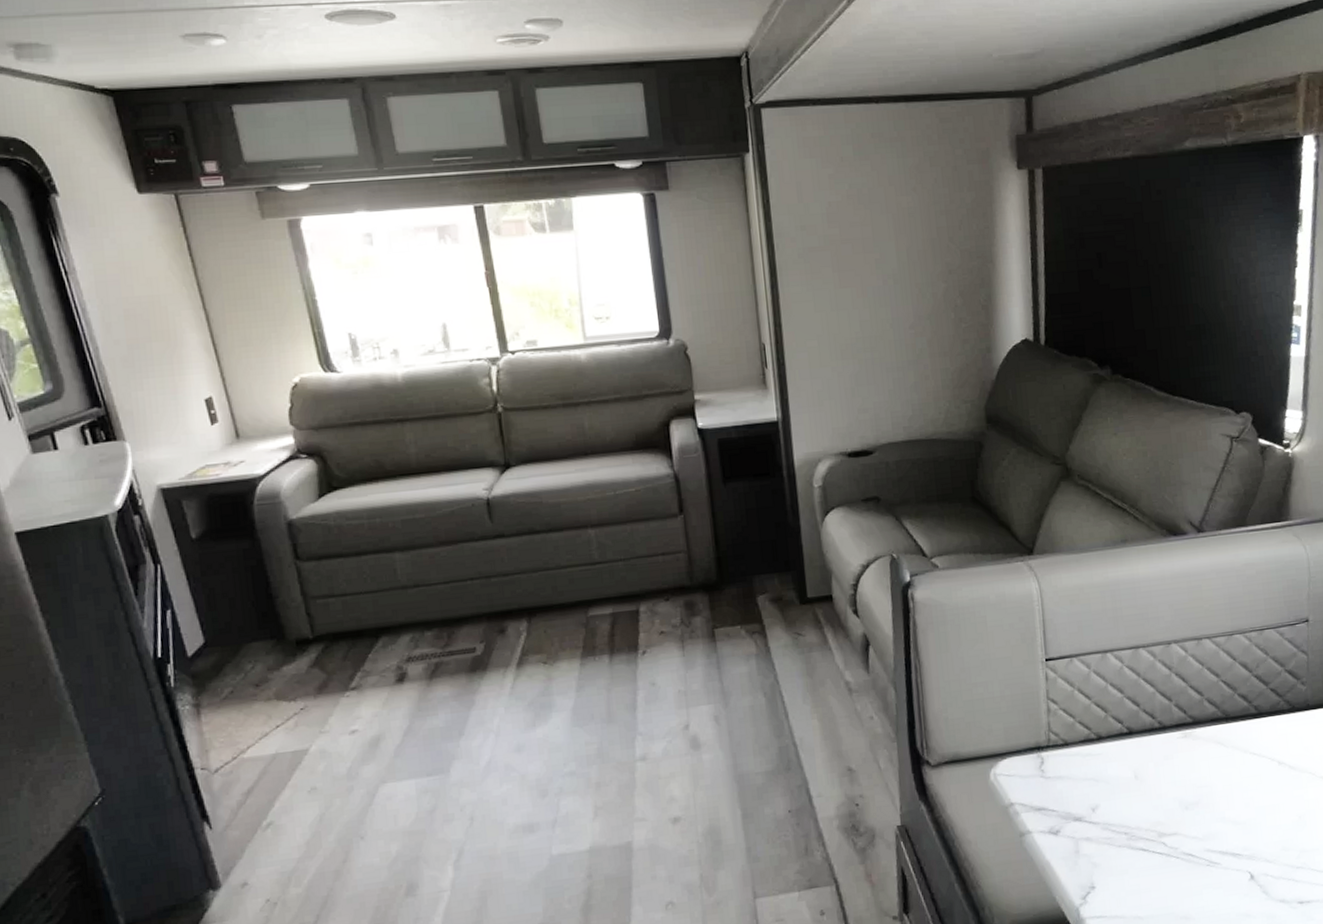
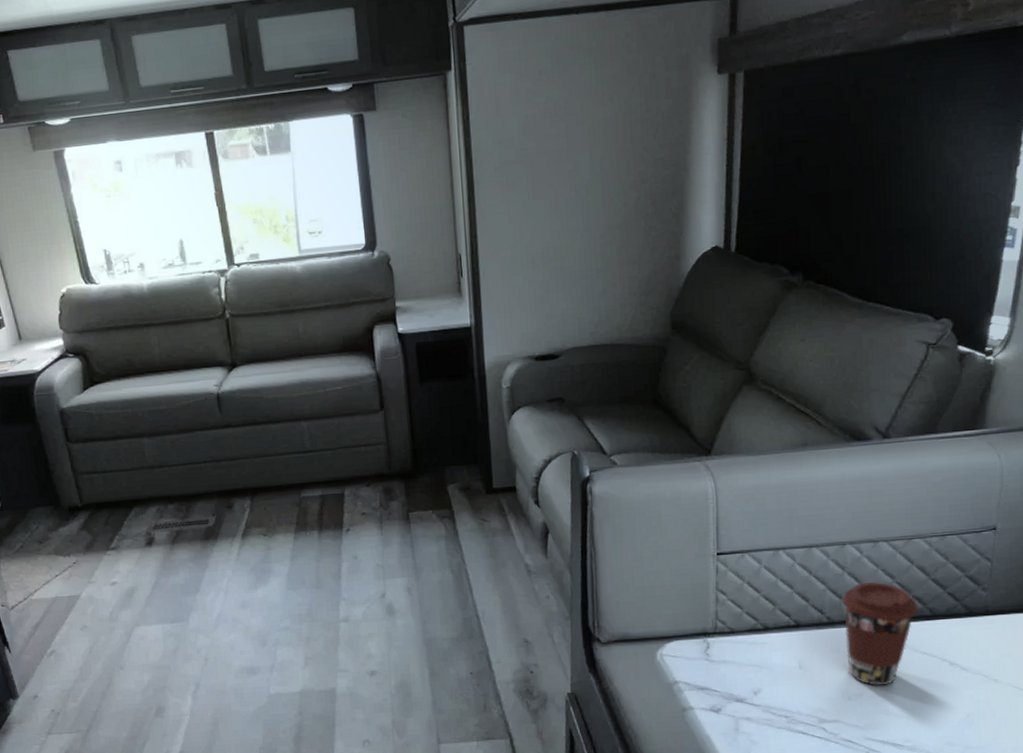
coffee cup: none [1171,680,1245,793] -> present [842,581,919,687]

